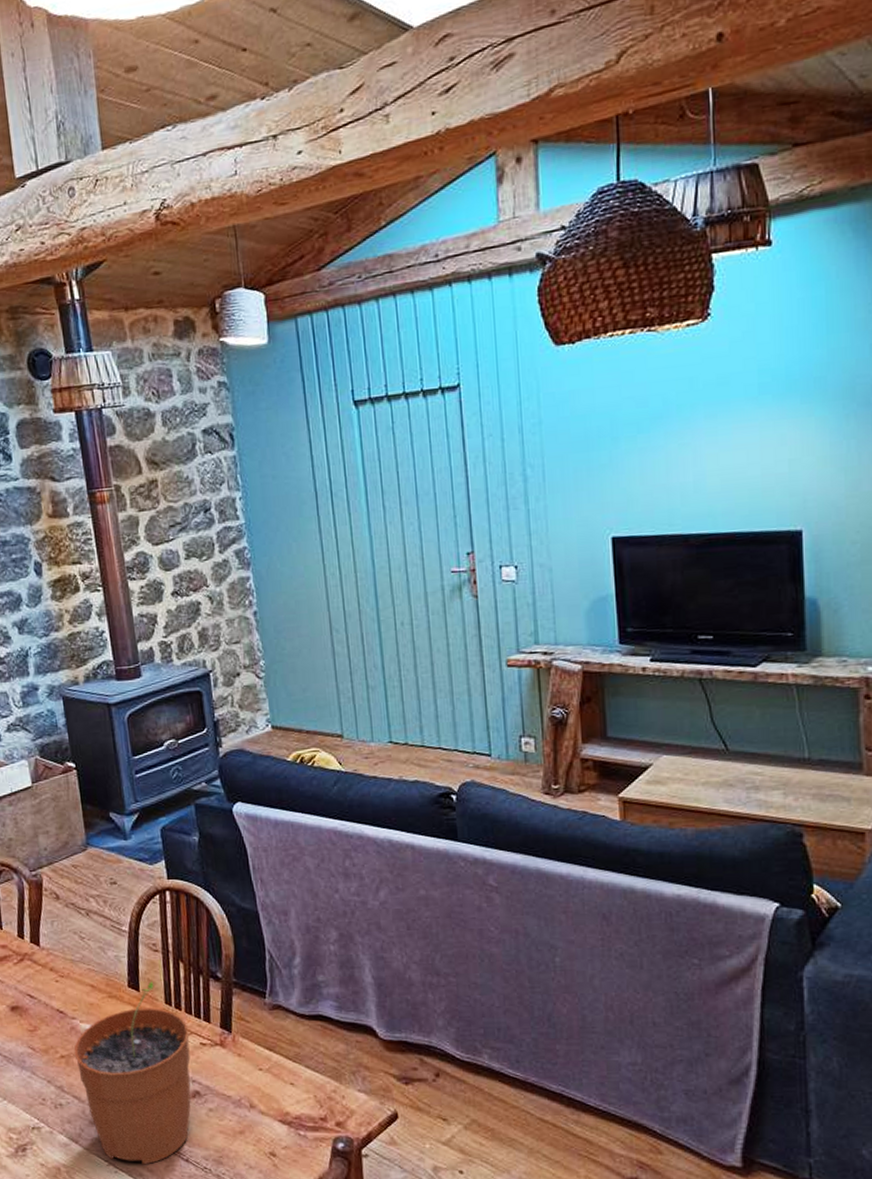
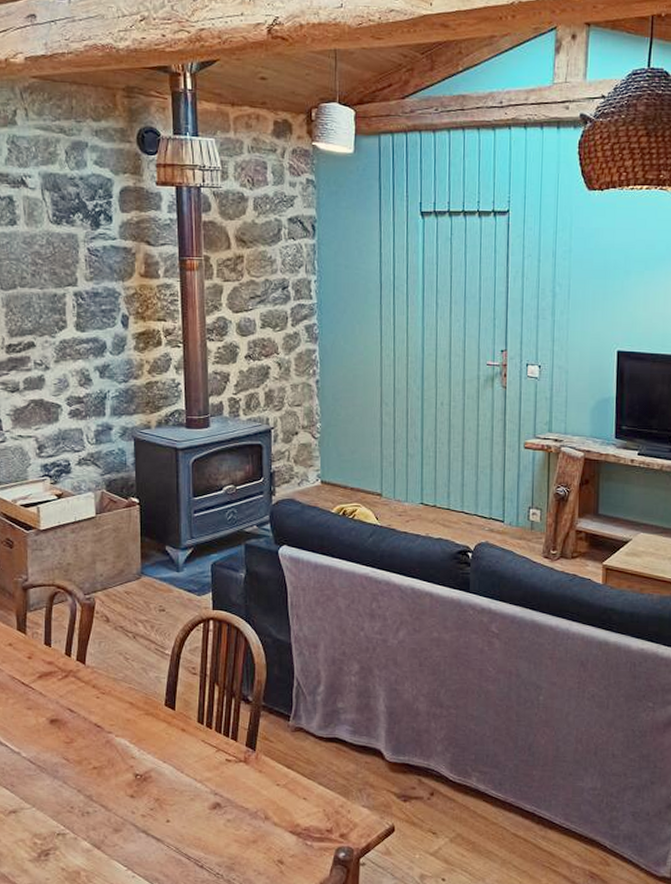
plant pot: present [74,981,191,1165] -> none [106,701,217,870]

